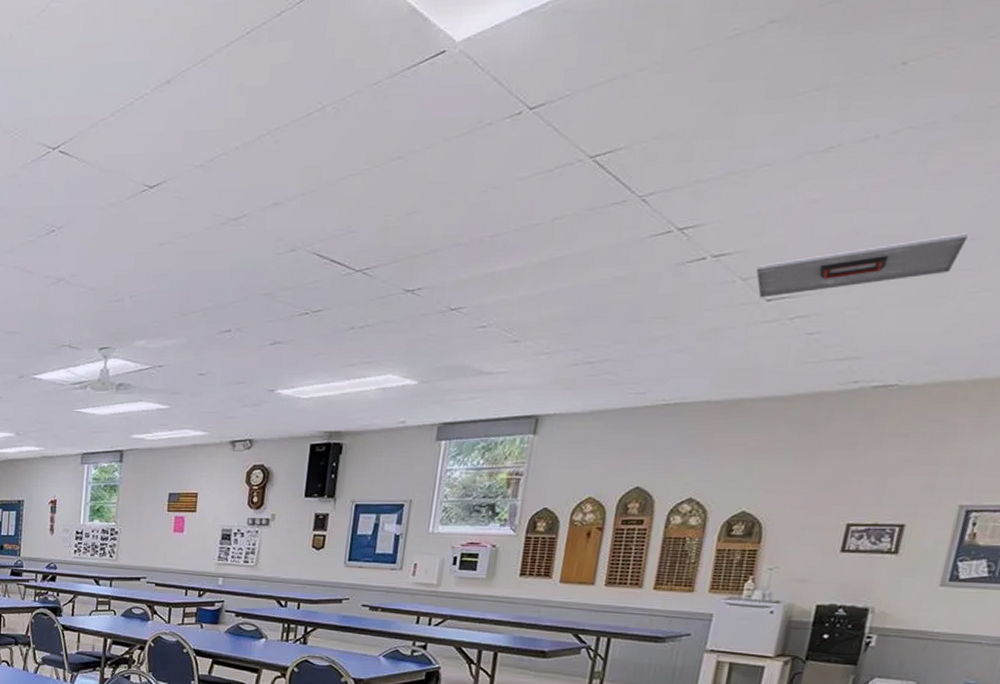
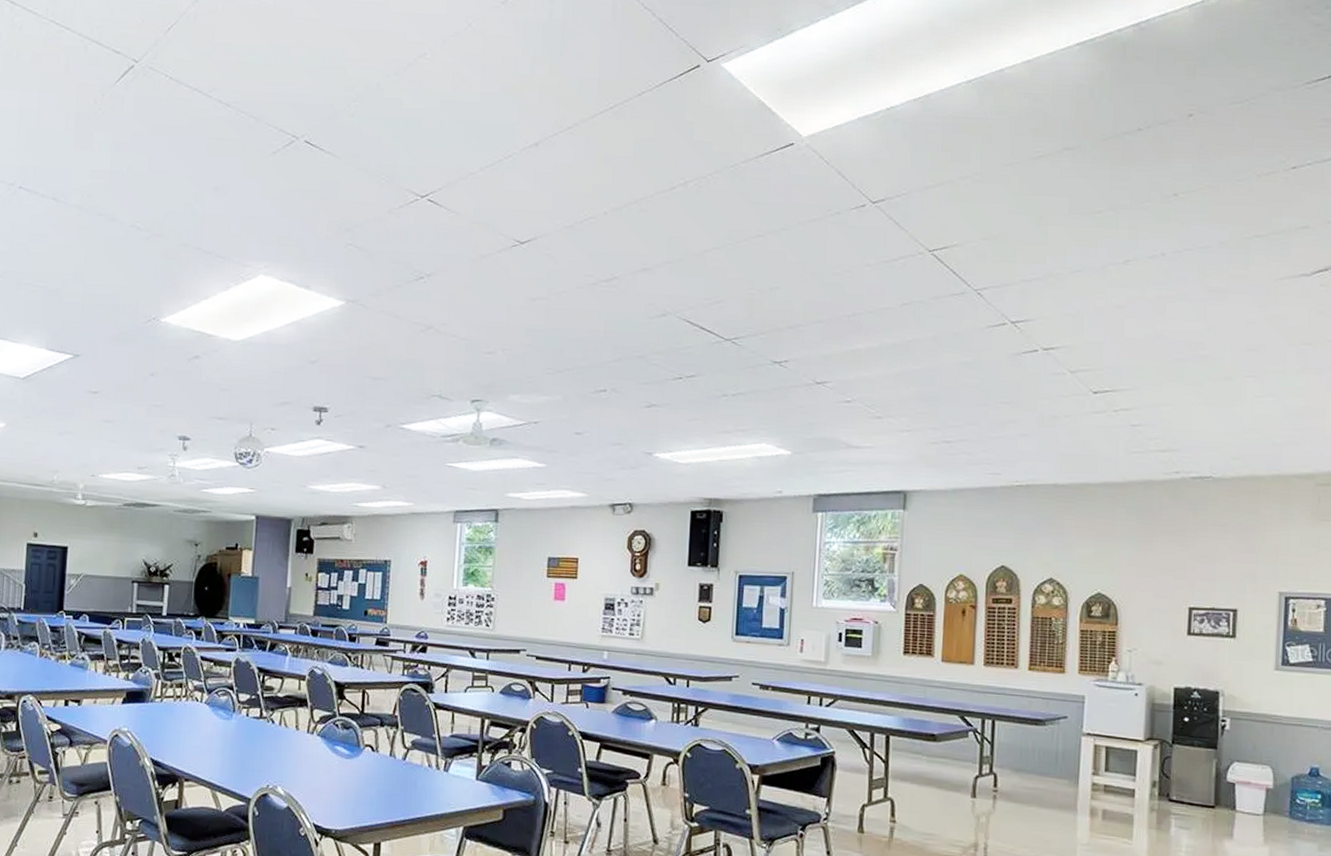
ceiling vent: present [755,233,968,298] -> none [1081,344,1247,390]

